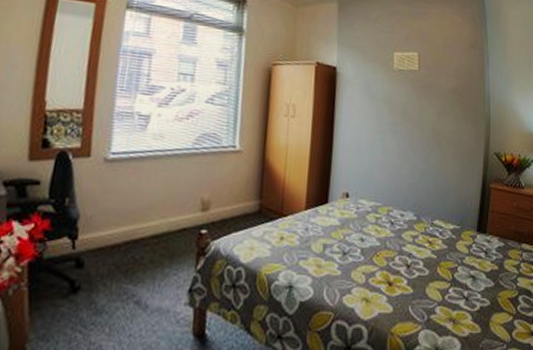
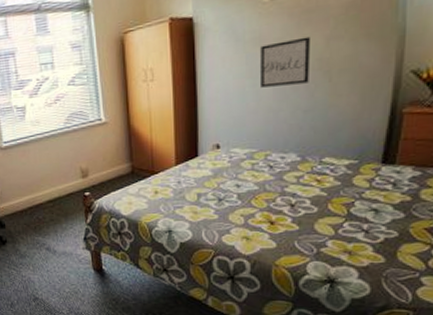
wall art: none [387,106,428,148] -> present [261,36,312,88]

